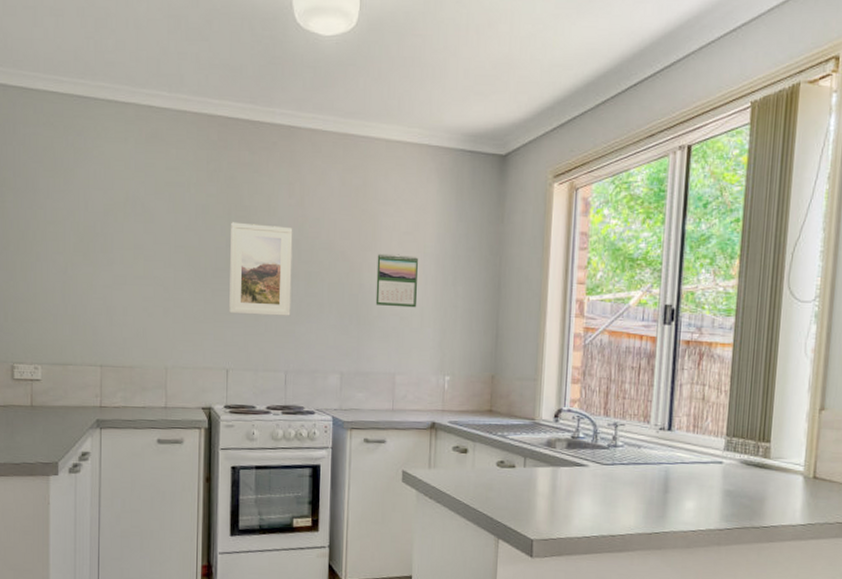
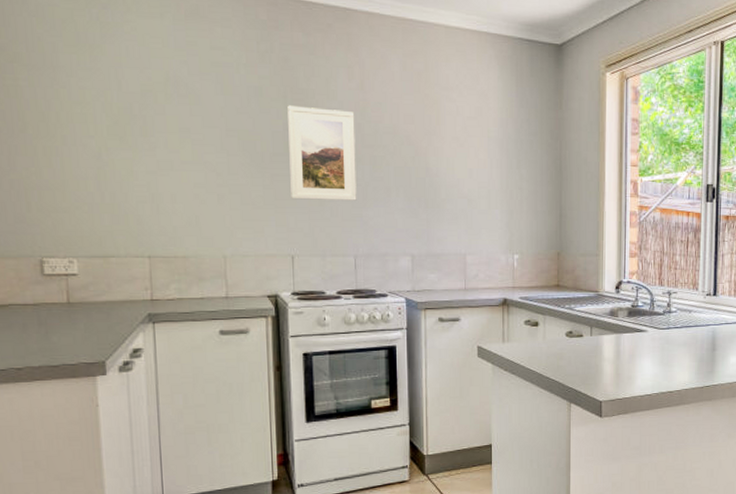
calendar: present [375,253,418,308] -> none [442,138,484,190]

